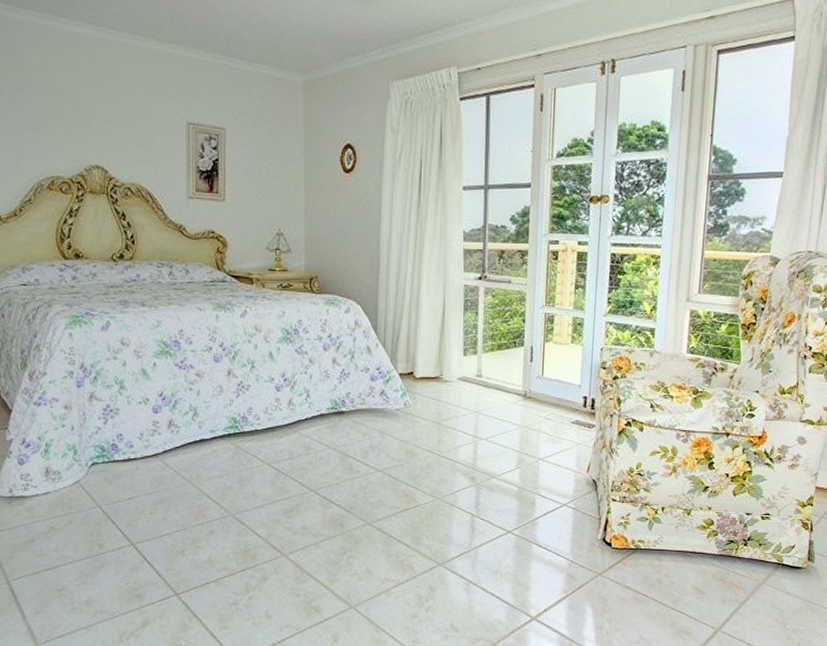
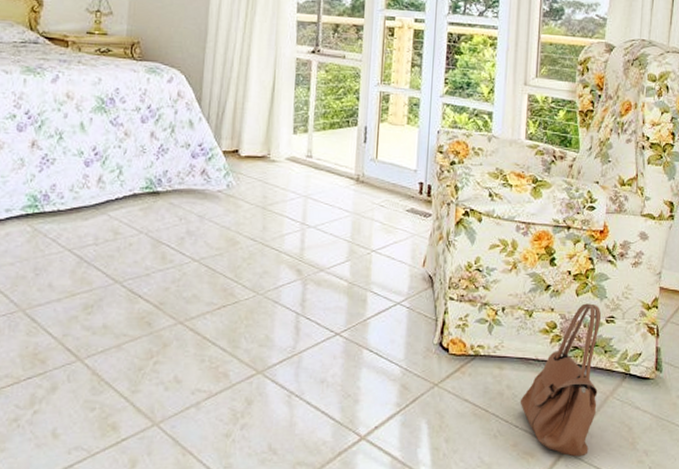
handbag: none [677,502,757,635] -> present [520,303,602,457]

